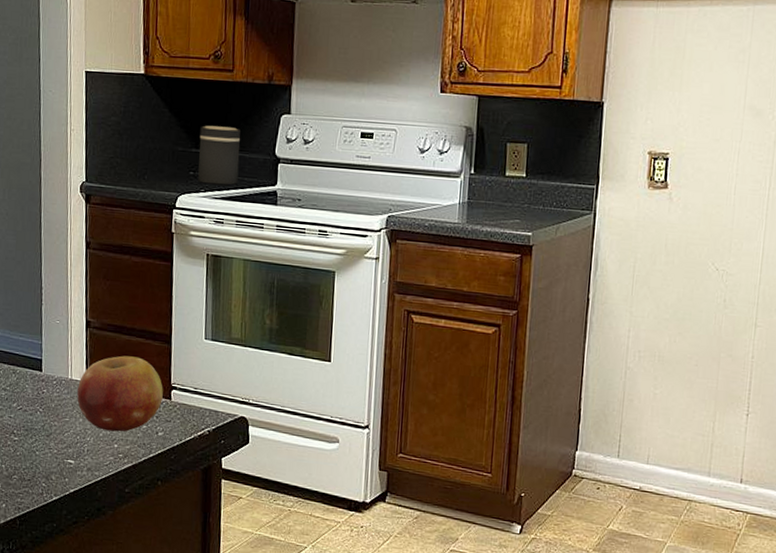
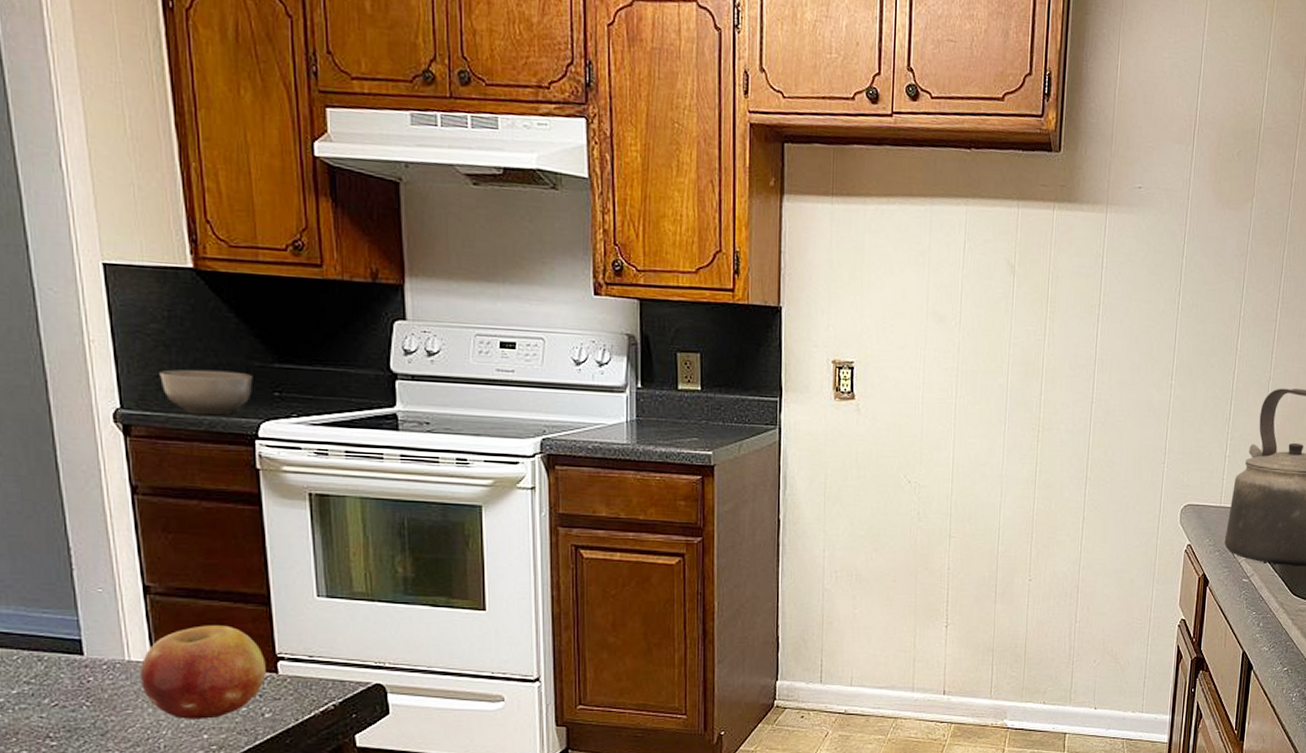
bowl: none [113,152,177,190] -> present [159,369,254,416]
cylinder: present [198,125,241,185] -> none [283,334,343,408]

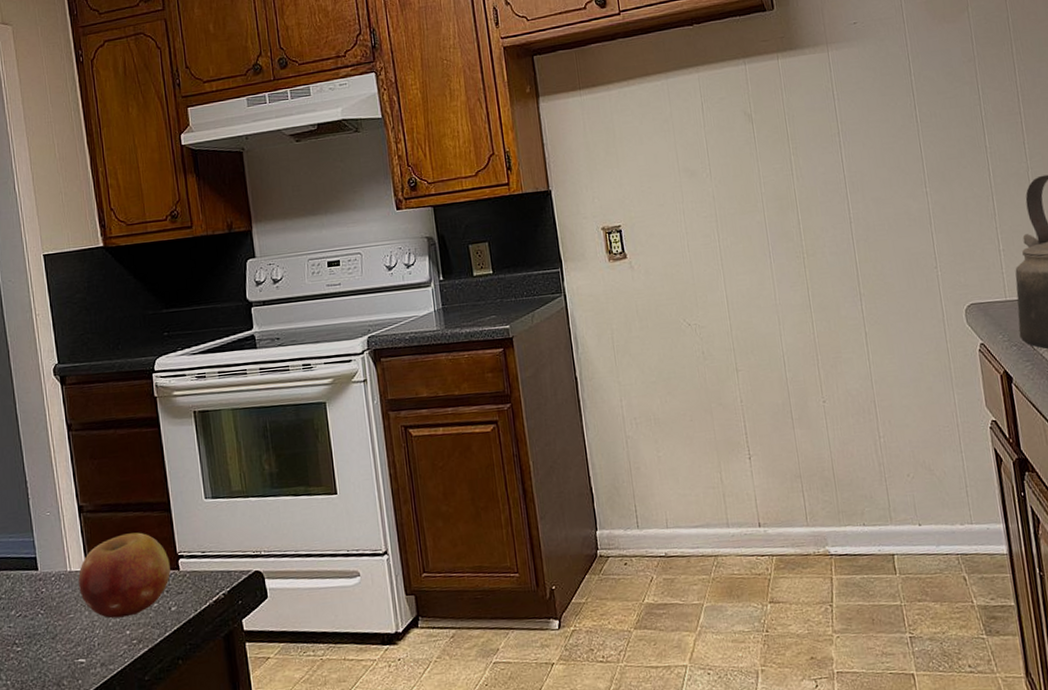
bowl: present [159,369,254,416] -> none [84,321,149,361]

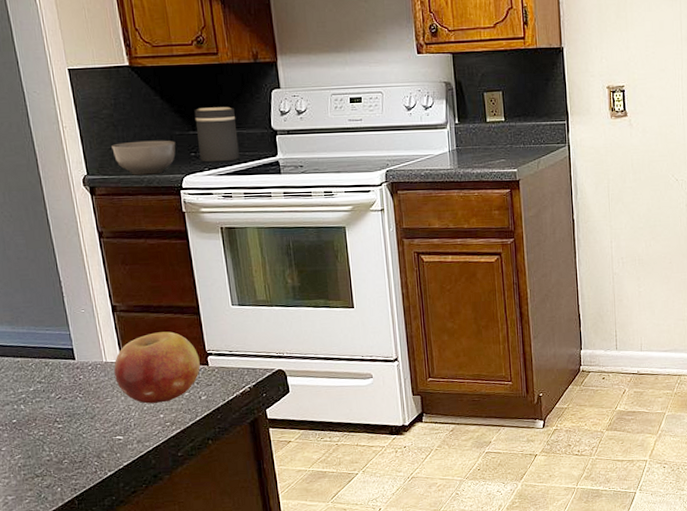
bowl: none [84,321,149,361] -> present [112,140,176,175]
cylinder: none [167,281,214,342] -> present [194,107,240,163]

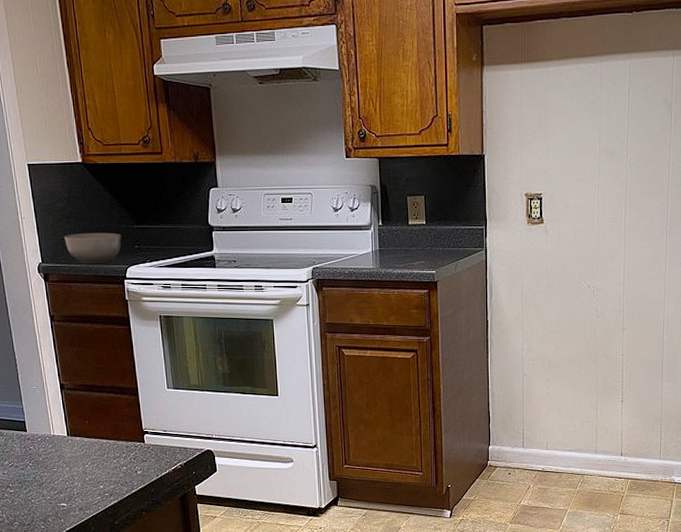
fruit: present [114,331,200,404] -> none [61,410,137,475]
cylinder: present [194,107,240,163] -> none [139,203,179,255]

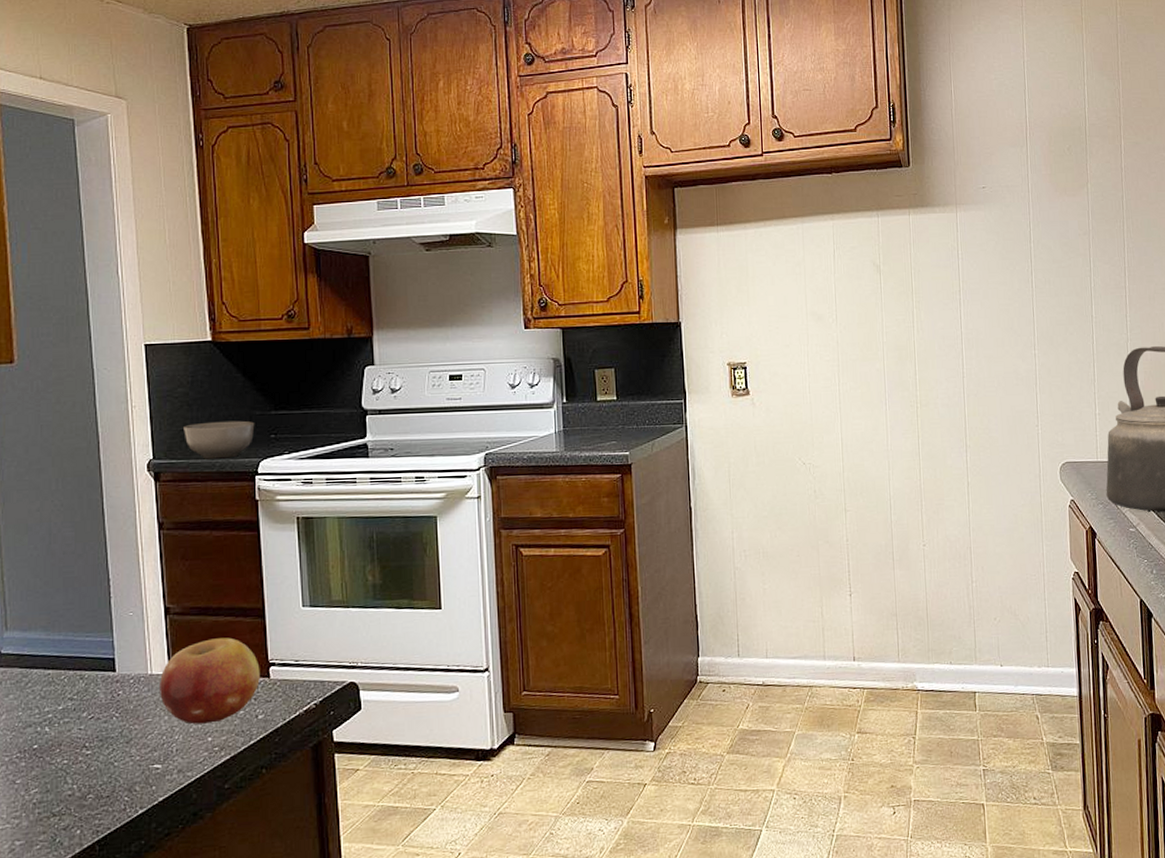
fruit: none [61,410,137,475] -> present [160,637,260,724]

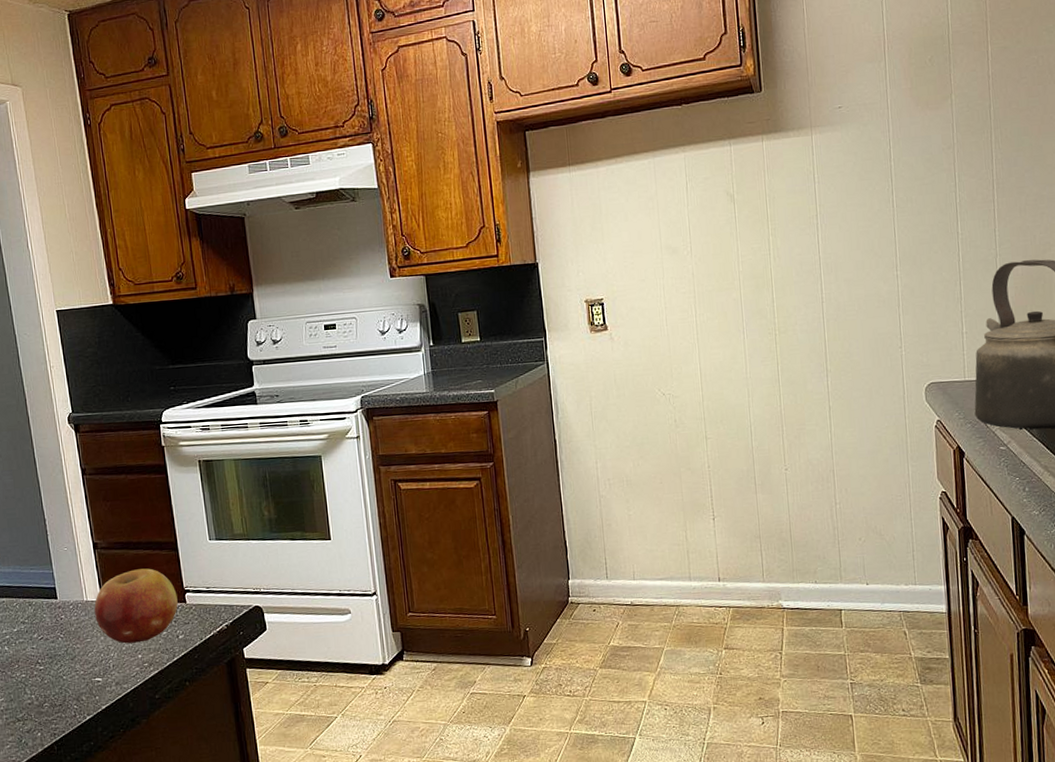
bowl: present [184,420,255,459] -> none [95,375,156,411]

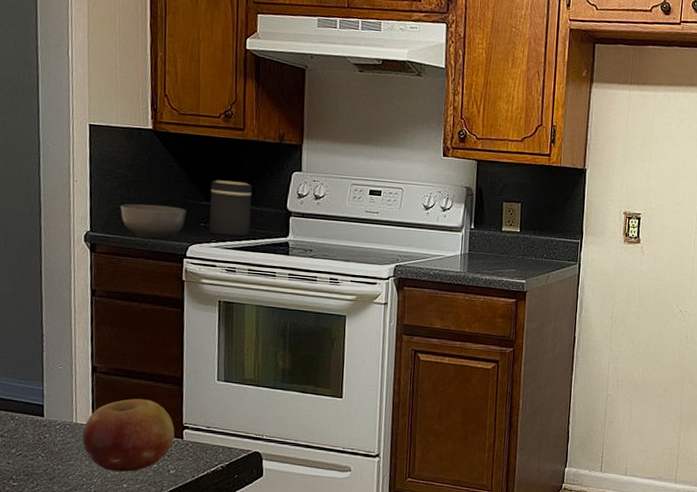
bowl: none [95,375,156,411] -> present [120,203,187,240]
cylinder: none [173,339,217,396] -> present [209,180,252,236]

